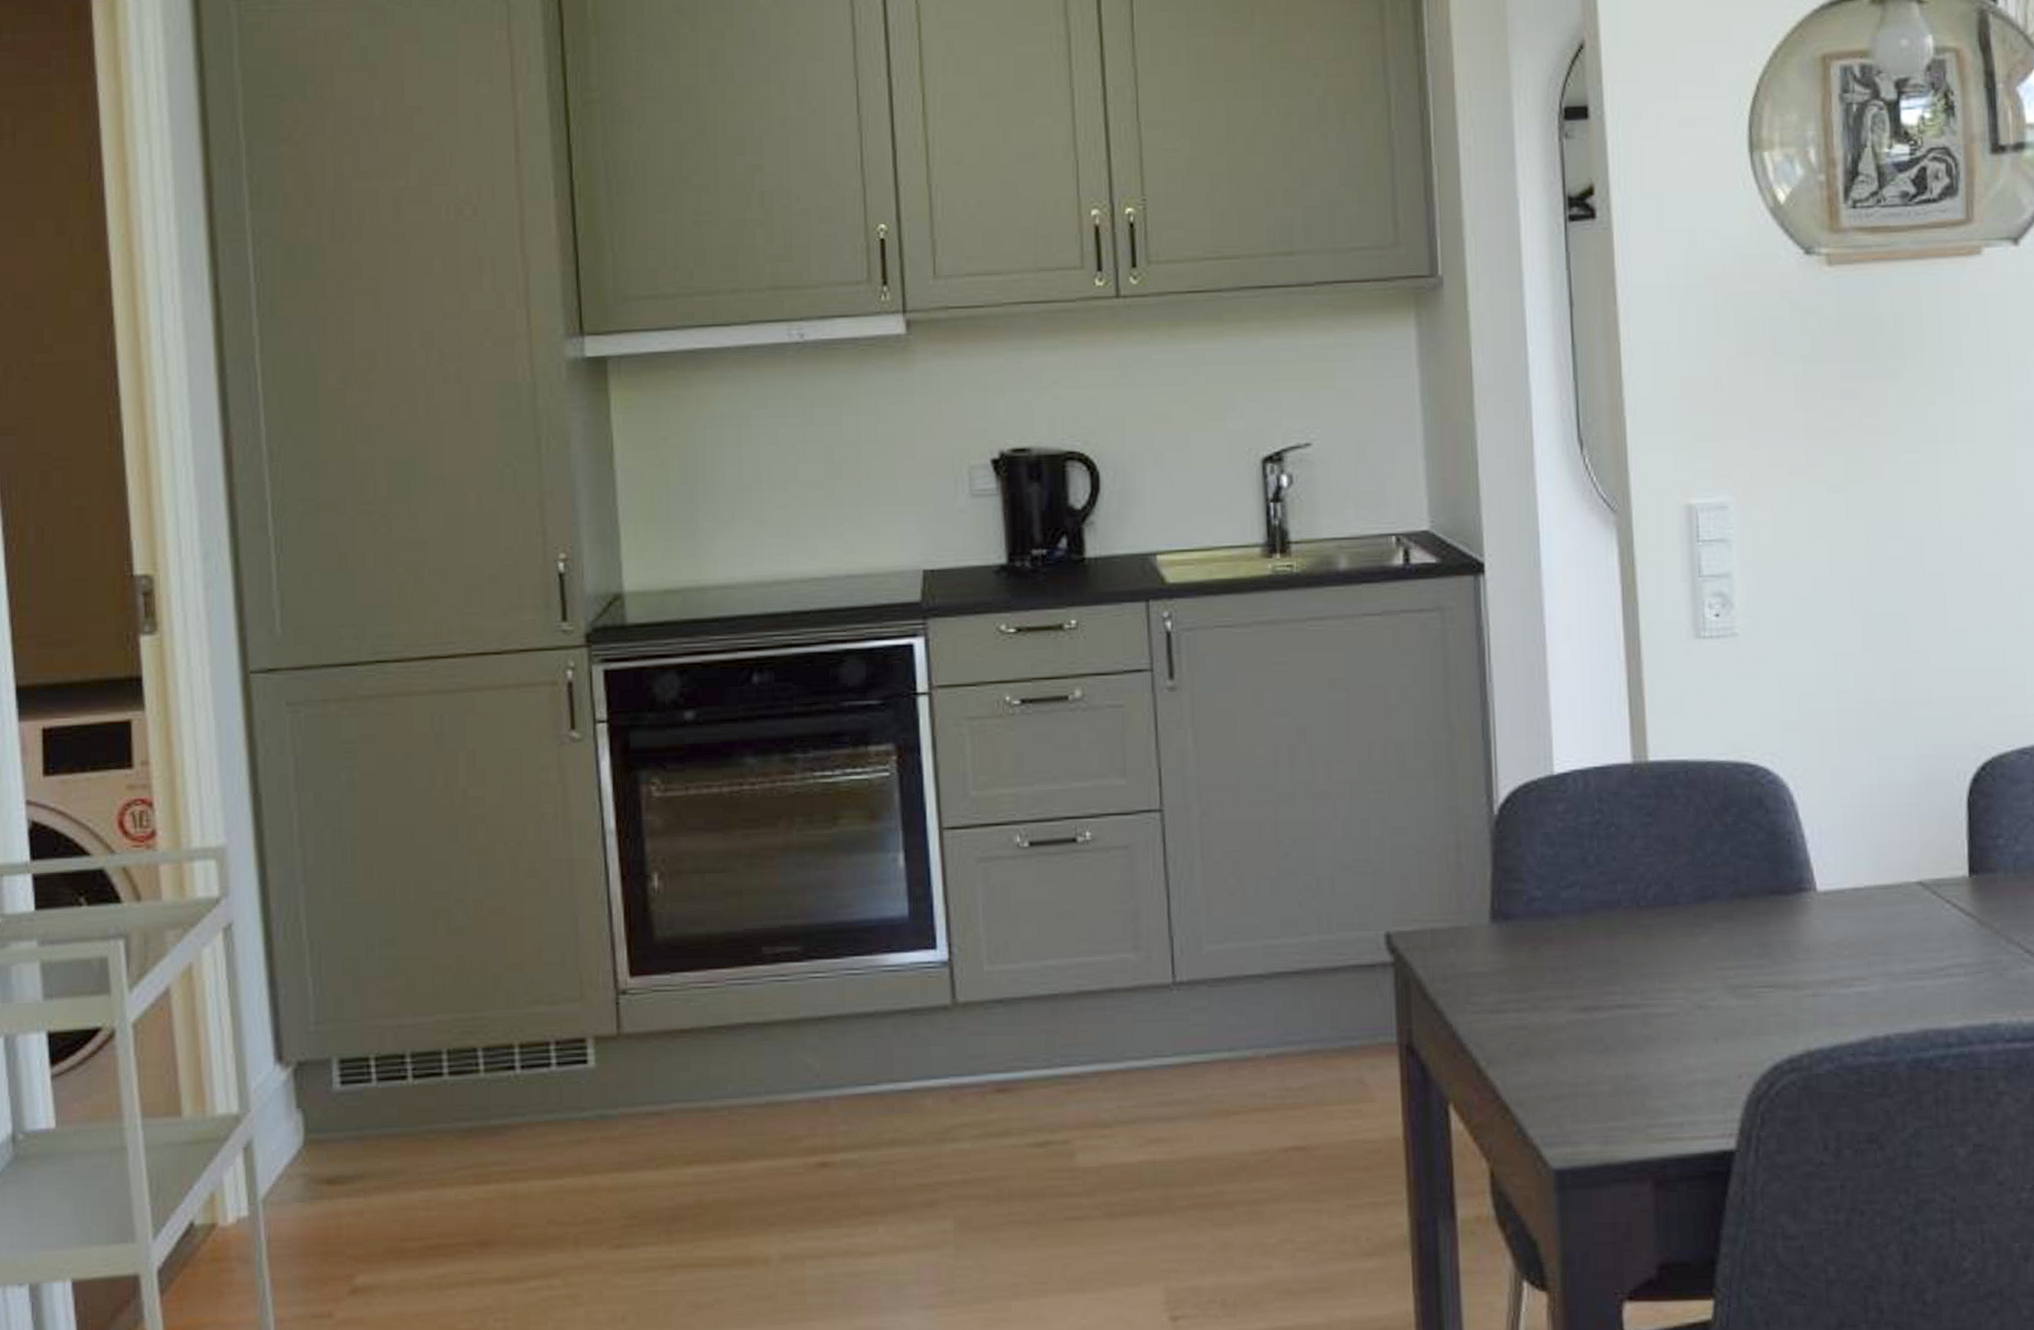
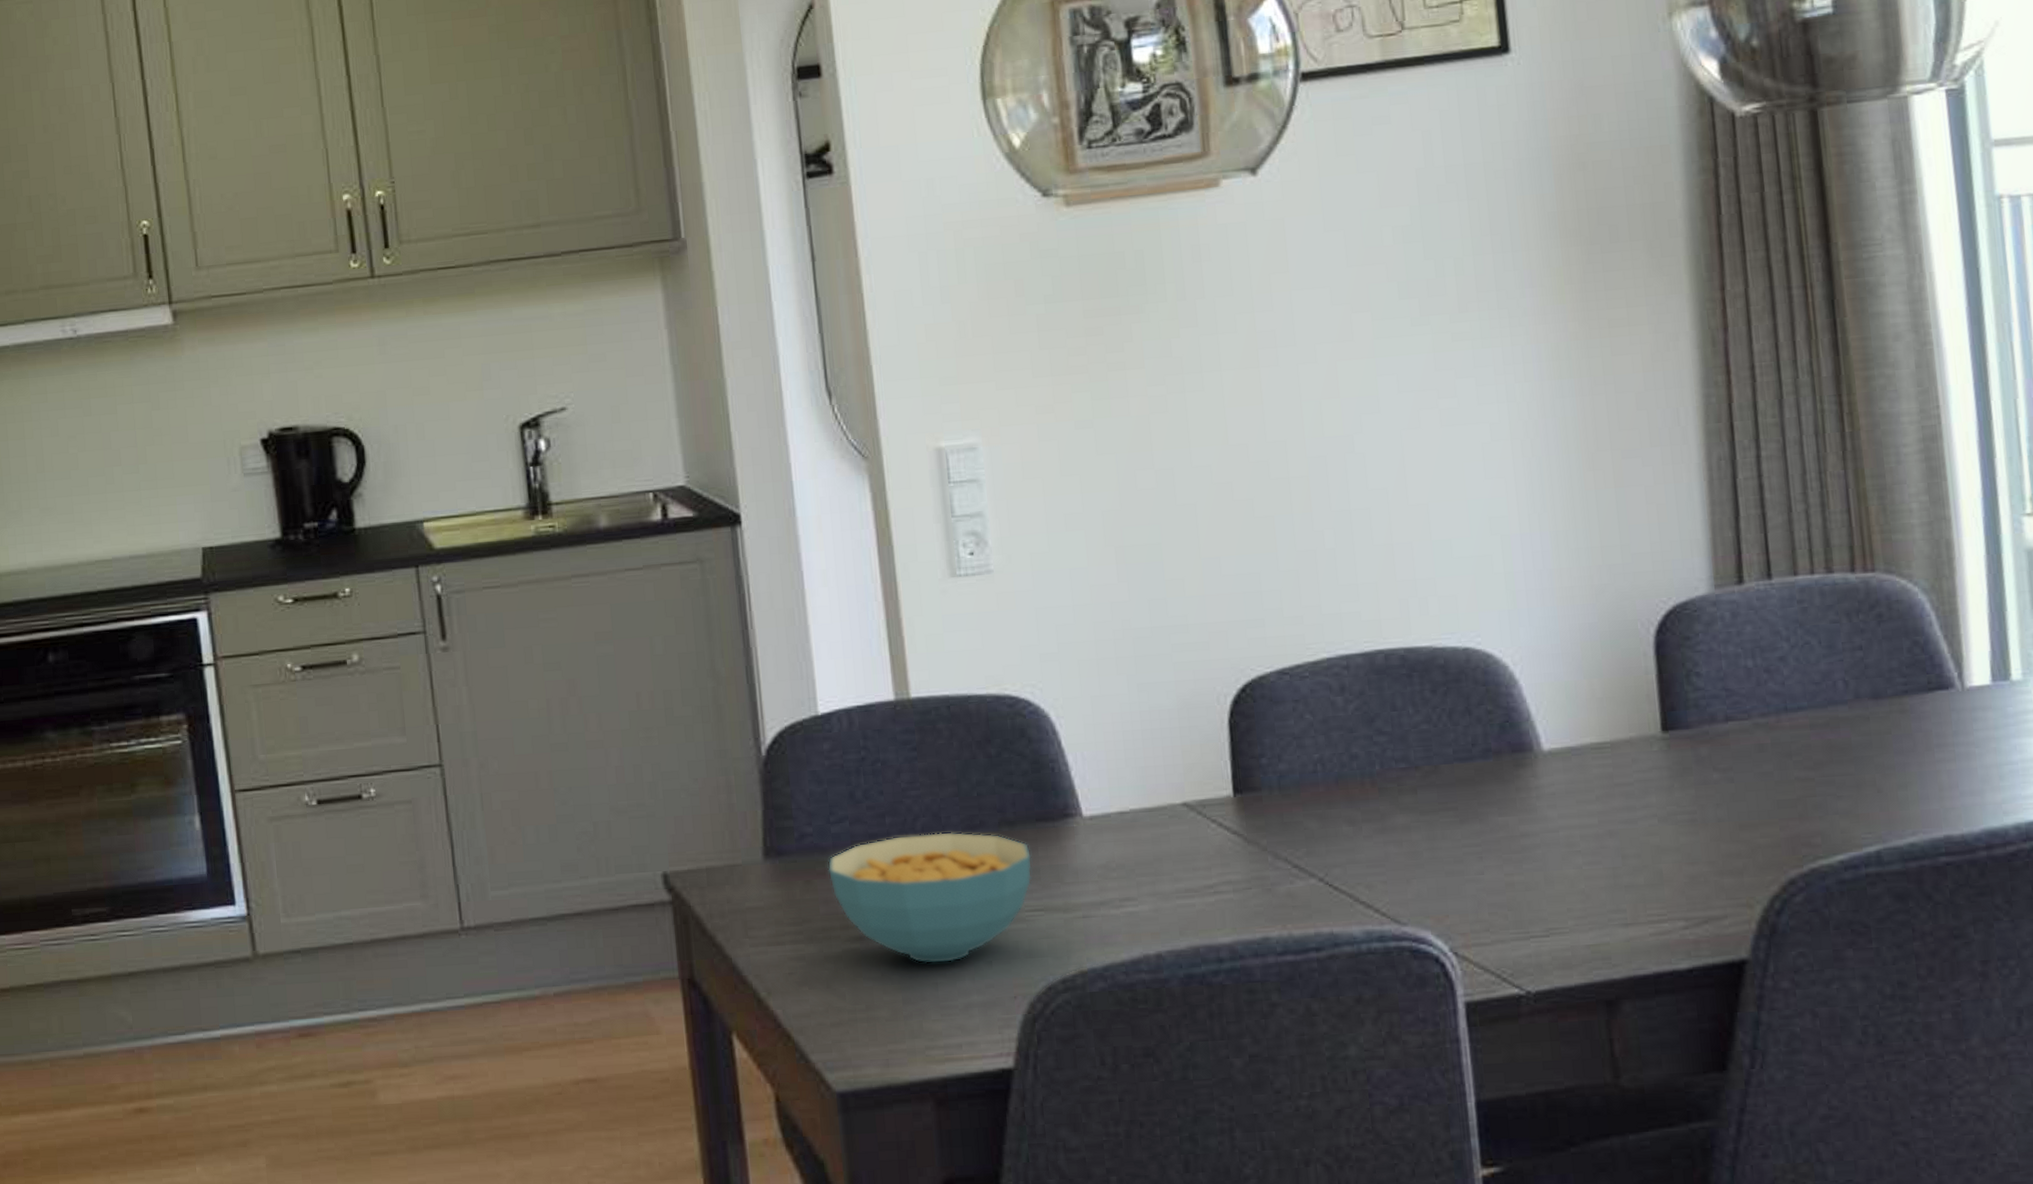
cereal bowl: none [1555,902,1764,1039] -> present [827,832,1032,964]

